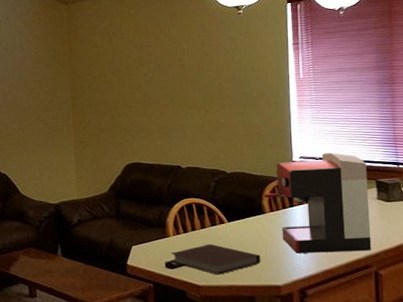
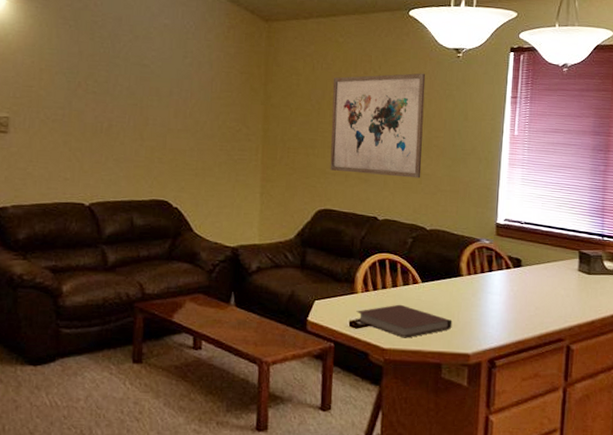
wall art: none [128,32,217,128] -> present [330,73,426,178]
coffee maker: present [263,153,372,253] -> none [462,218,572,324]

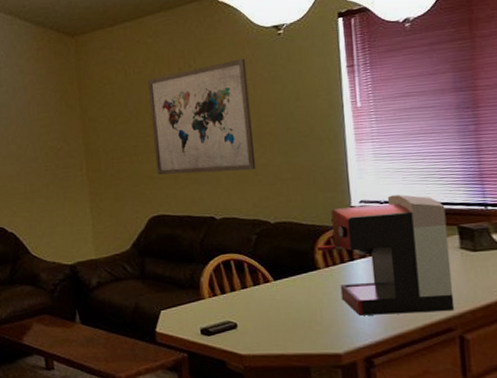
notebook: present [356,304,453,338] -> none [206,306,316,342]
coffee maker: none [462,218,572,324] -> present [316,194,455,316]

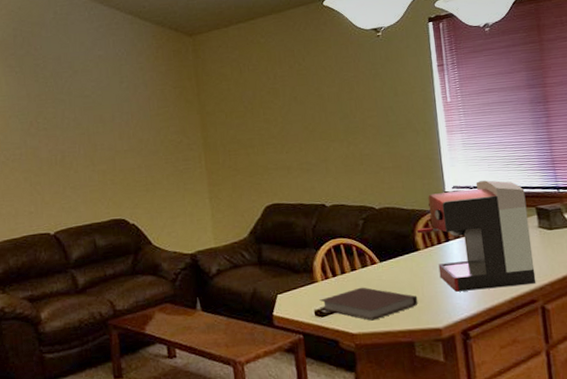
wall art: present [147,58,256,175] -> none [261,57,361,166]
notebook: none [206,306,316,342] -> present [319,287,418,321]

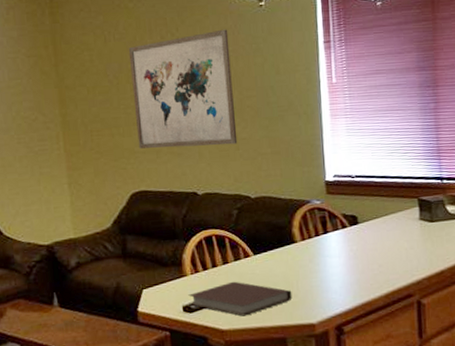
wall art: none [261,57,361,166] -> present [128,29,238,149]
coffee maker: present [416,180,536,292] -> none [293,169,414,286]

